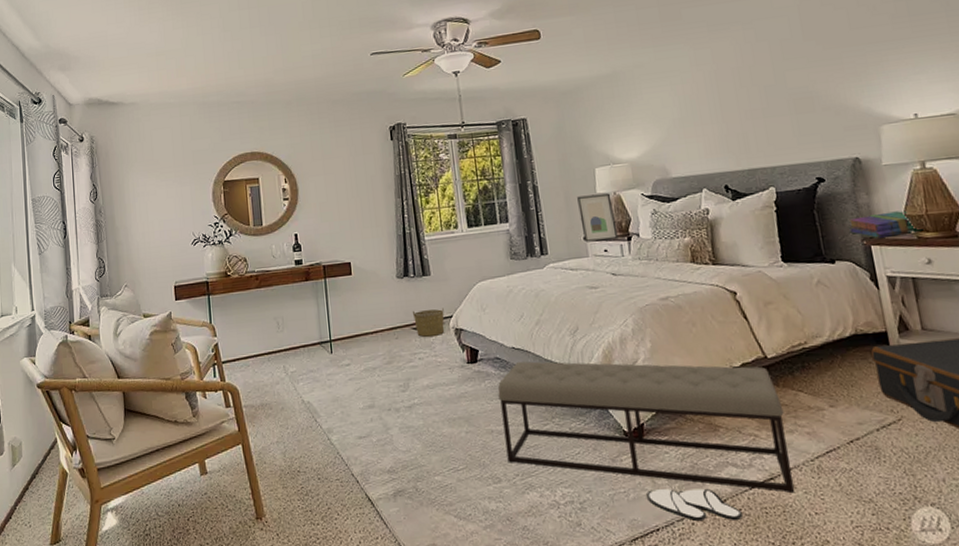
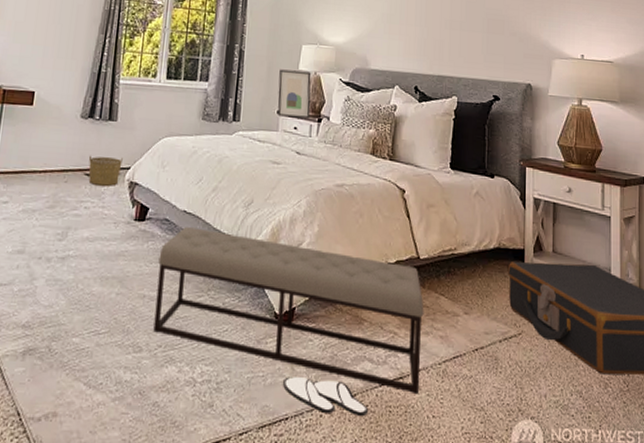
books: present [847,211,925,238] -> none [510,138,571,162]

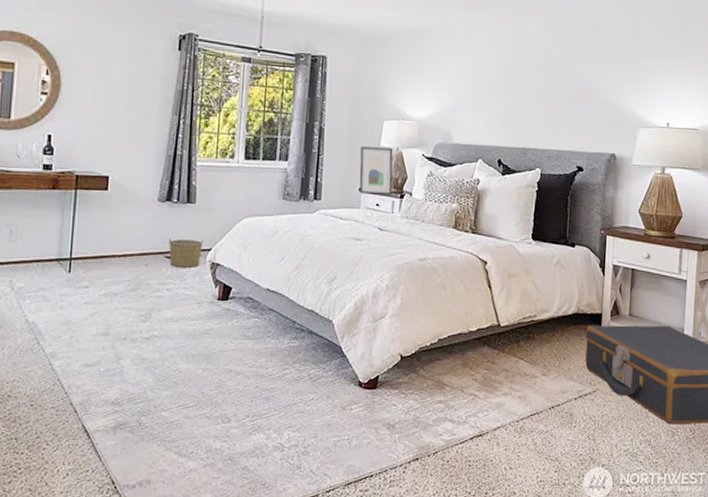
bench: present [153,226,424,393] -> none [241,303,504,448]
slippers: present [283,377,369,416] -> none [368,439,450,470]

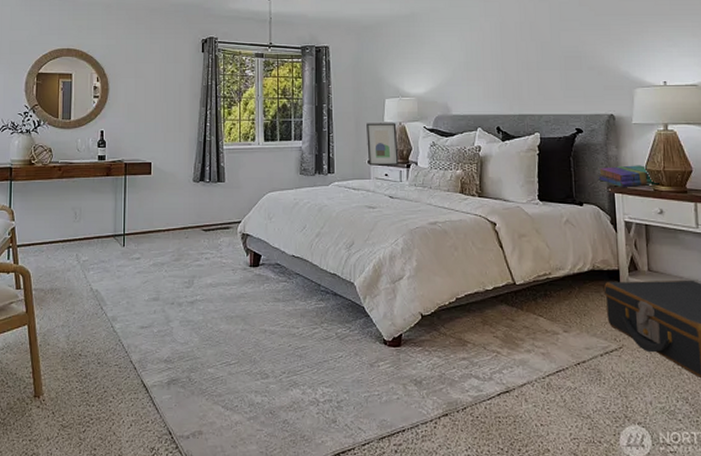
basket: present [169,238,203,268] -> none [205,213,234,238]
books: none [592,207,651,230] -> present [597,165,661,187]

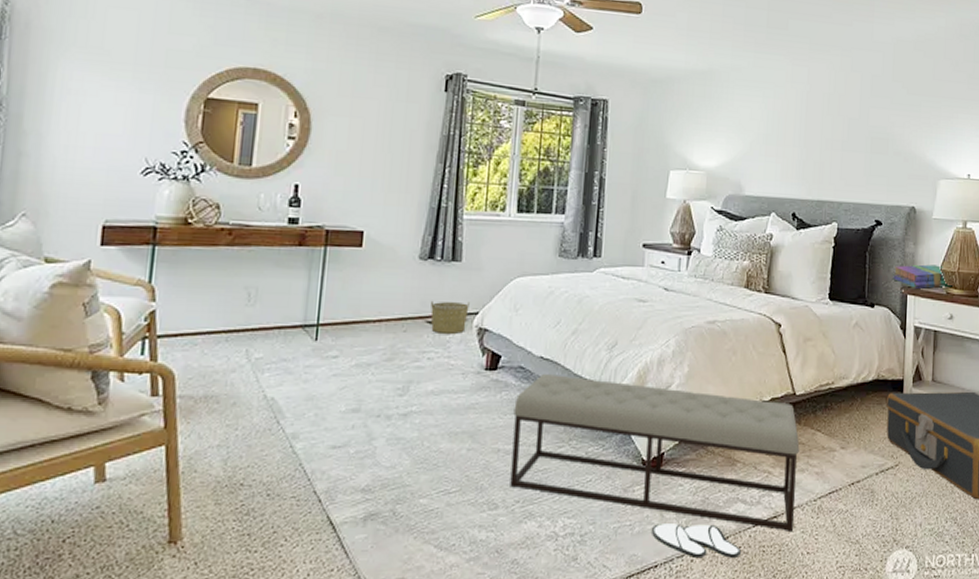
basket: none [205,213,234,238] -> present [430,300,470,334]
bench: none [275,268,525,405] -> present [510,373,800,531]
picture frame: present [366,123,399,166] -> none [643,198,680,252]
slippers: none [398,394,480,426] -> present [652,523,742,558]

